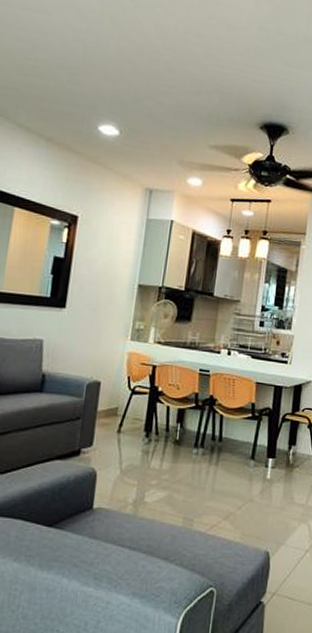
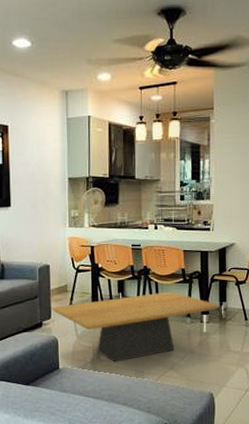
coffee table: none [95,427,288,506] -> present [51,291,220,362]

